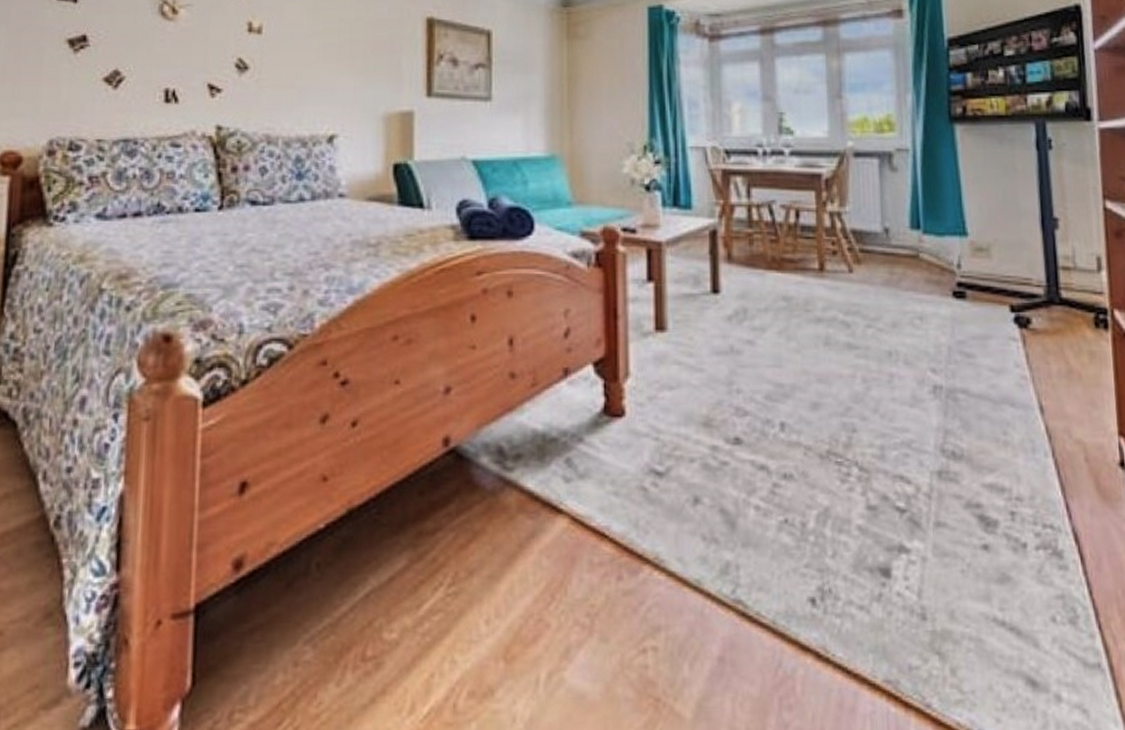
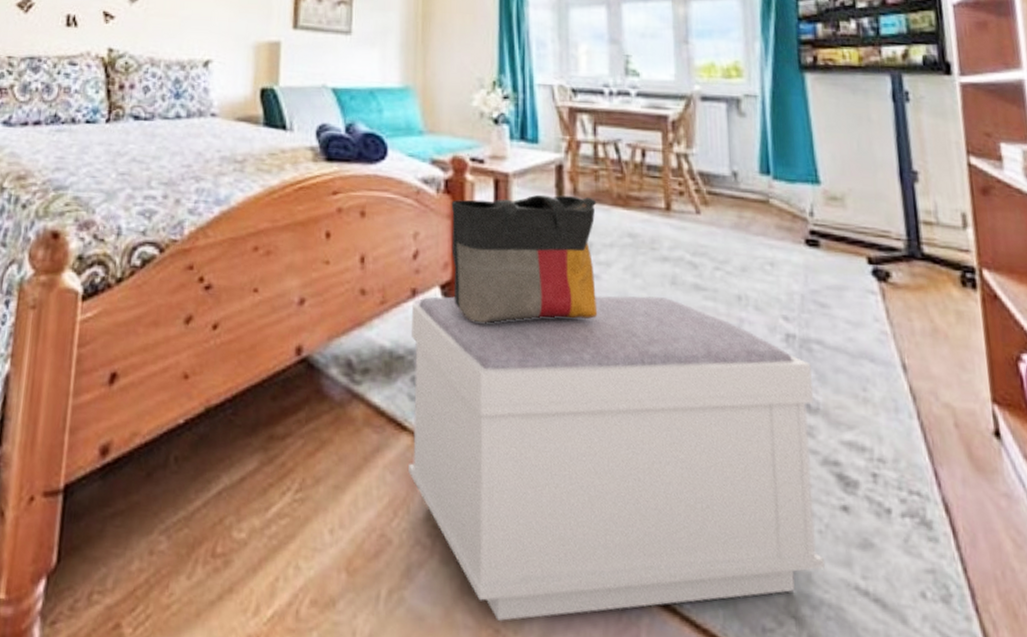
bench: none [564,359,966,689] -> present [408,295,824,621]
tote bag: none [602,261,753,398] -> present [451,194,598,324]

